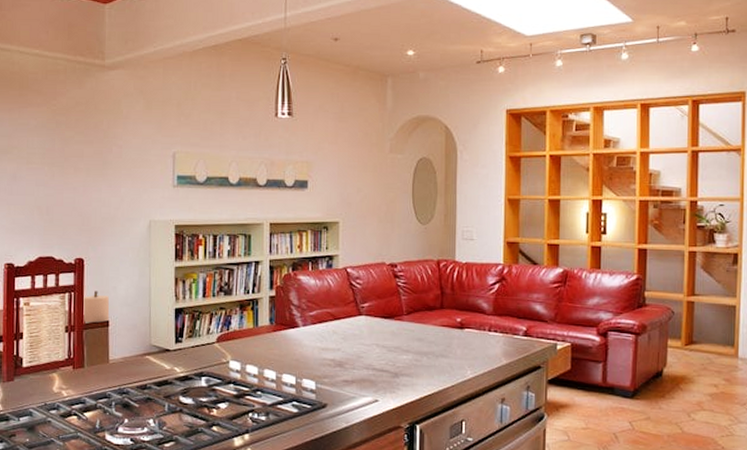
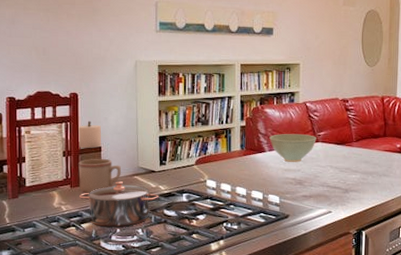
mug: none [82,334,131,377] -> present [78,158,121,194]
cooking pot: none [83,361,175,418] -> present [79,180,160,228]
bowl: none [303,305,359,340] -> present [269,133,317,162]

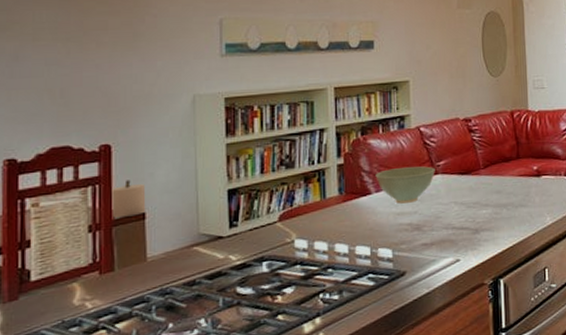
mug: present [78,158,121,194] -> none [111,227,174,281]
cooking pot: present [79,180,160,228] -> none [113,255,230,324]

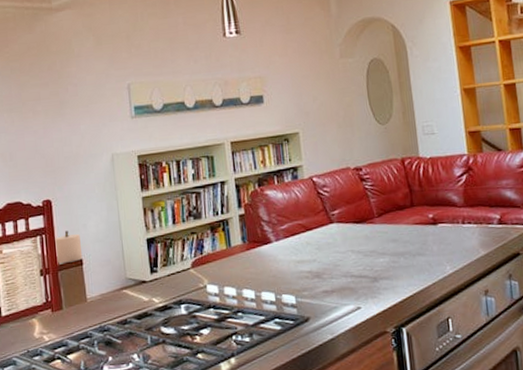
bowl: present [375,166,435,204] -> none [274,215,331,252]

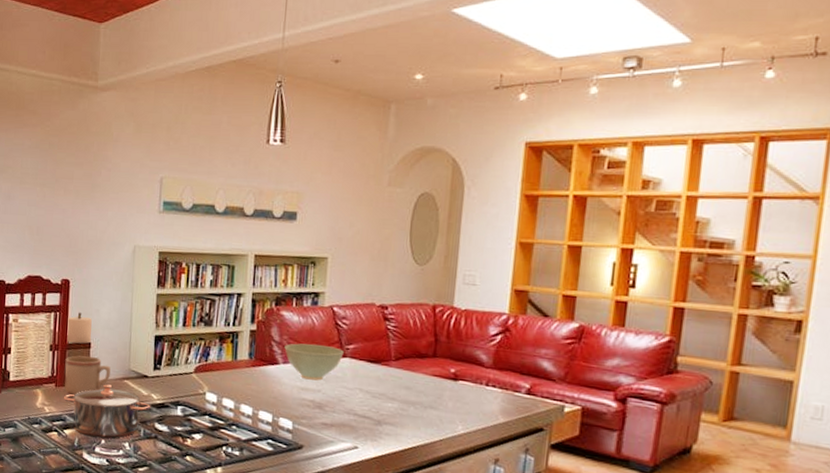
mug: none [58,272,107,318] -> present [64,355,111,396]
cooking pot: none [62,297,154,357] -> present [64,383,151,438]
bowl: none [274,215,331,252] -> present [284,343,344,381]

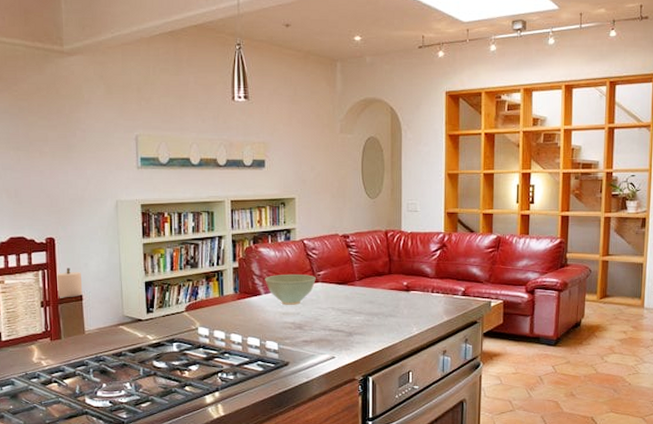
mug: present [64,355,111,396] -> none [58,307,105,347]
cooking pot: present [64,383,151,438] -> none [61,331,148,383]

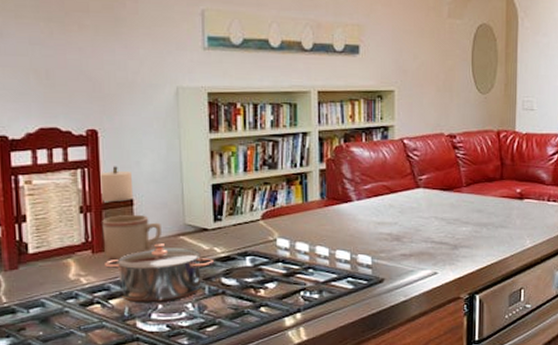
mug: none [58,307,105,347] -> present [102,214,161,261]
cooking pot: none [61,331,148,383] -> present [105,242,215,303]
bowl: present [265,273,316,305] -> none [357,177,417,213]

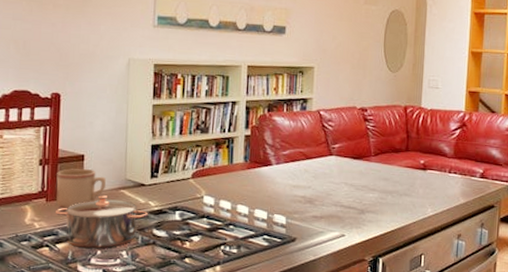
candle: present [100,166,134,202] -> none [58,125,86,157]

